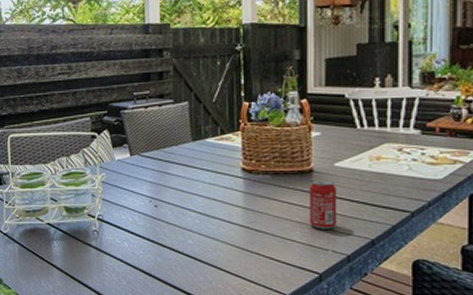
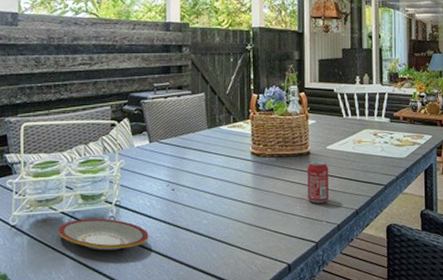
plate: none [45,231,132,265] -> present [58,218,149,251]

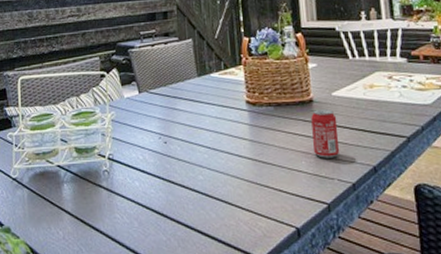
plate: present [58,218,149,251] -> none [55,172,143,207]

